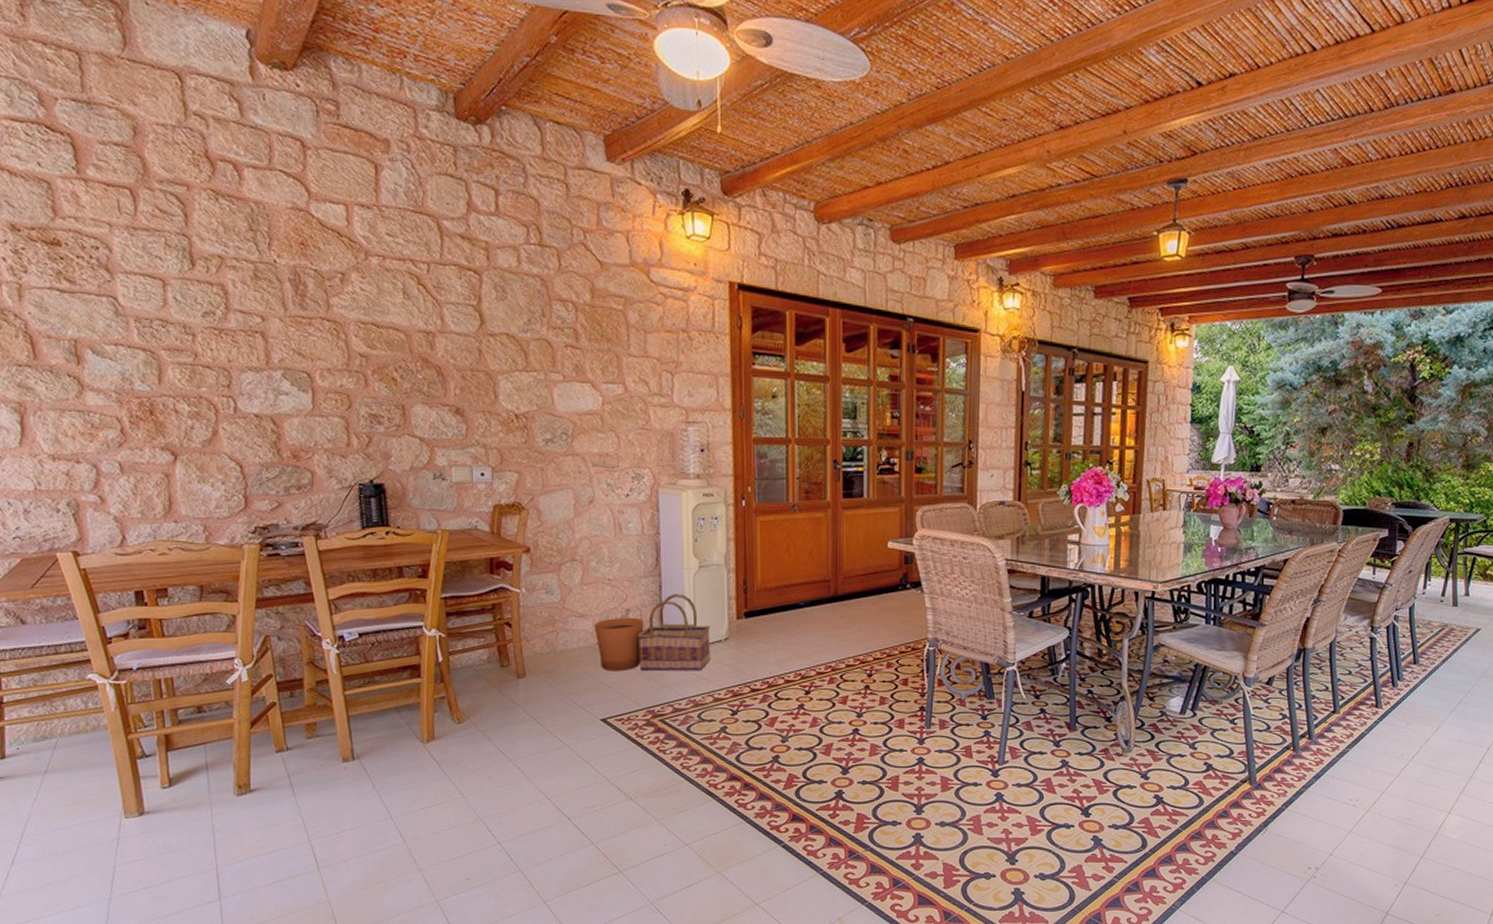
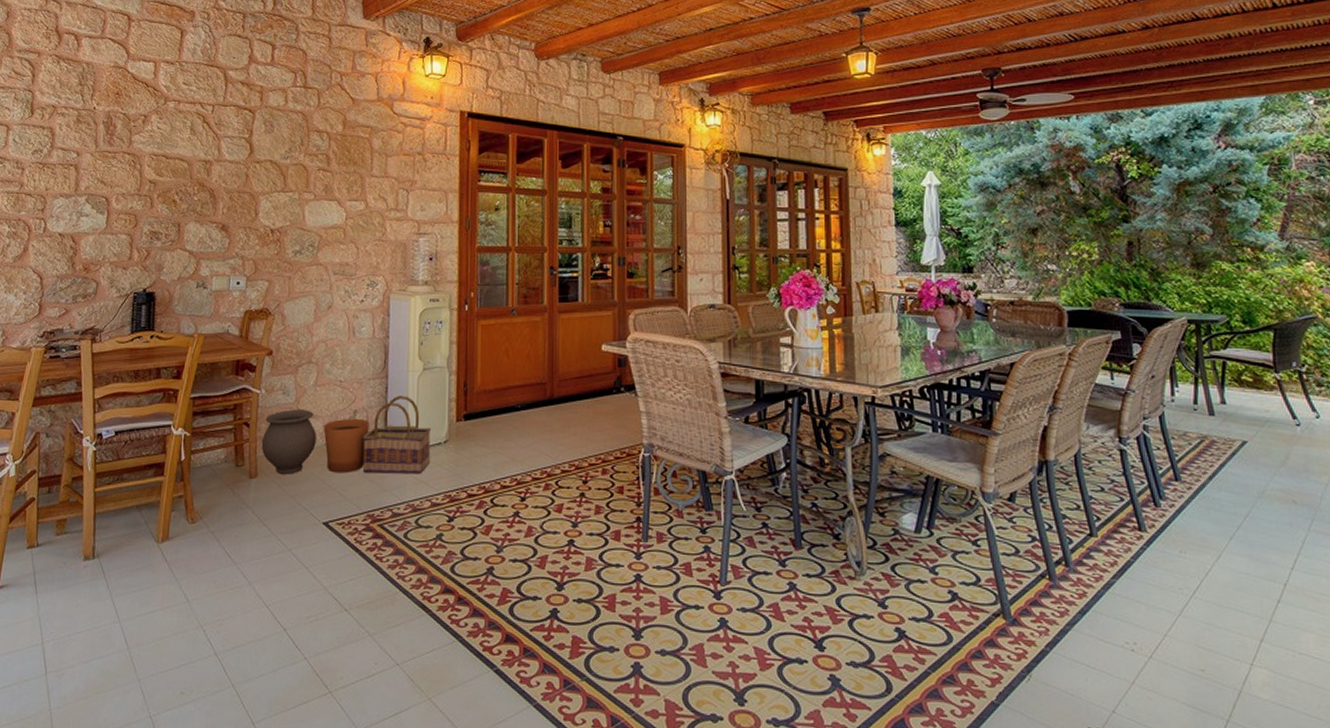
clay pot: none [526,608,587,674] -> present [261,409,317,474]

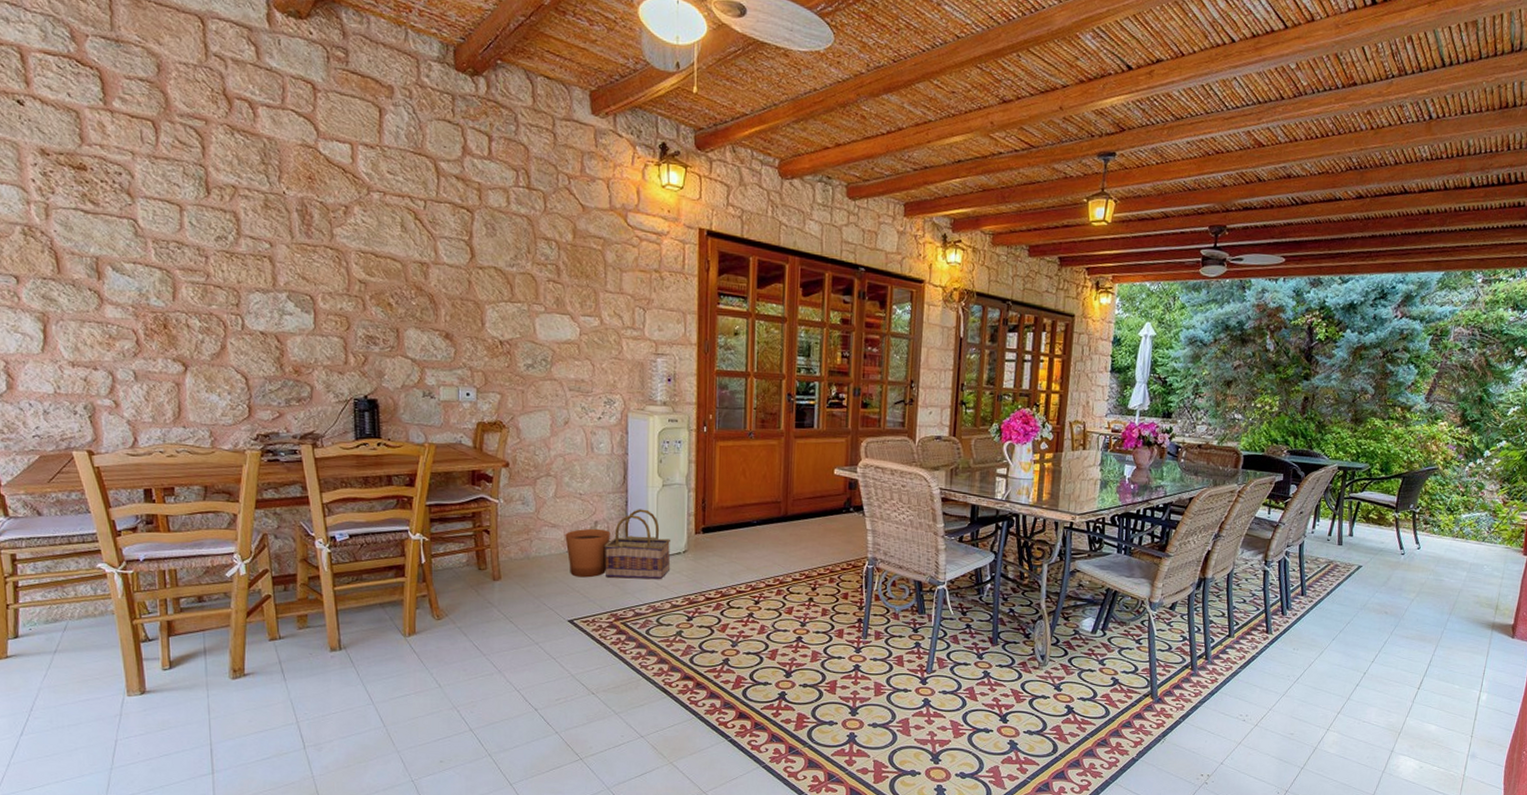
clay pot: present [261,409,317,474] -> none [503,519,558,578]

